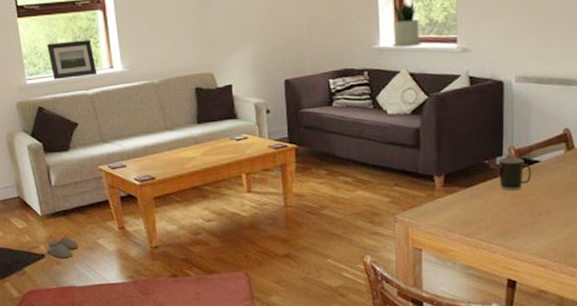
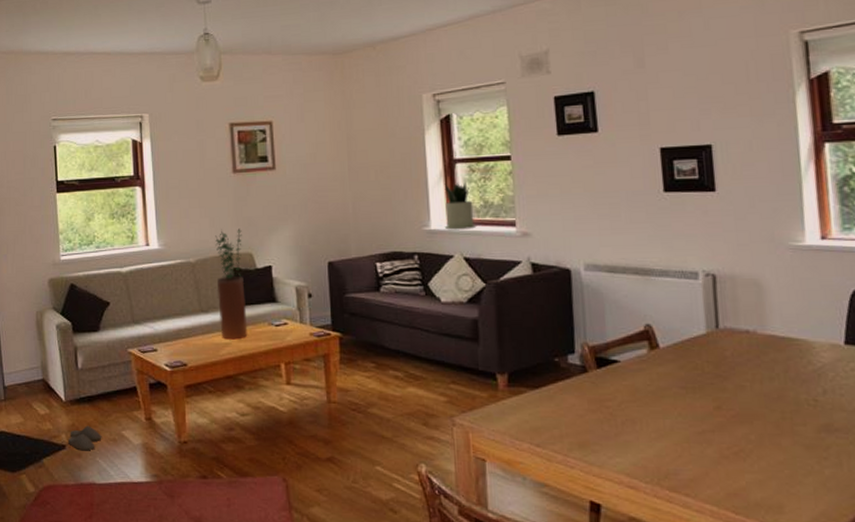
picture frame: present [47,40,98,80] -> none [84,216,133,257]
vase: none [177,49,211,155] -> present [215,228,248,341]
mug: present [499,157,532,190] -> none [570,355,611,394]

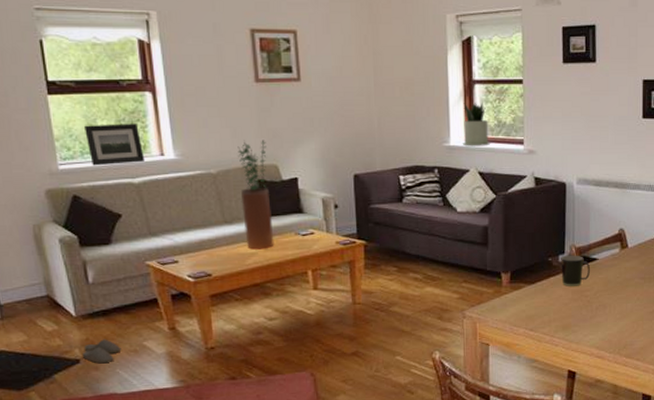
picture frame: none [84,216,133,257] -> present [84,123,146,166]
mug: none [570,355,611,394] -> present [561,255,591,286]

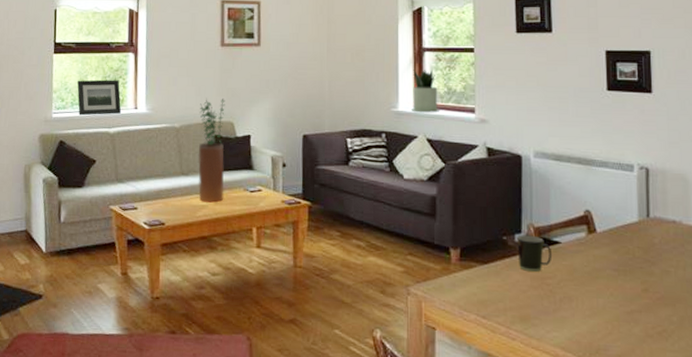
slippers: present [81,339,122,364] -> none [44,277,79,302]

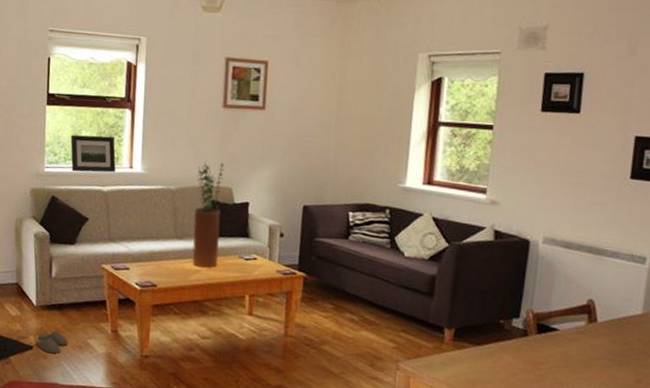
slippers: none [44,277,79,302] -> present [35,331,69,354]
planter: present [410,69,440,113] -> none [418,144,450,192]
mug: present [517,235,553,272] -> none [512,319,549,357]

